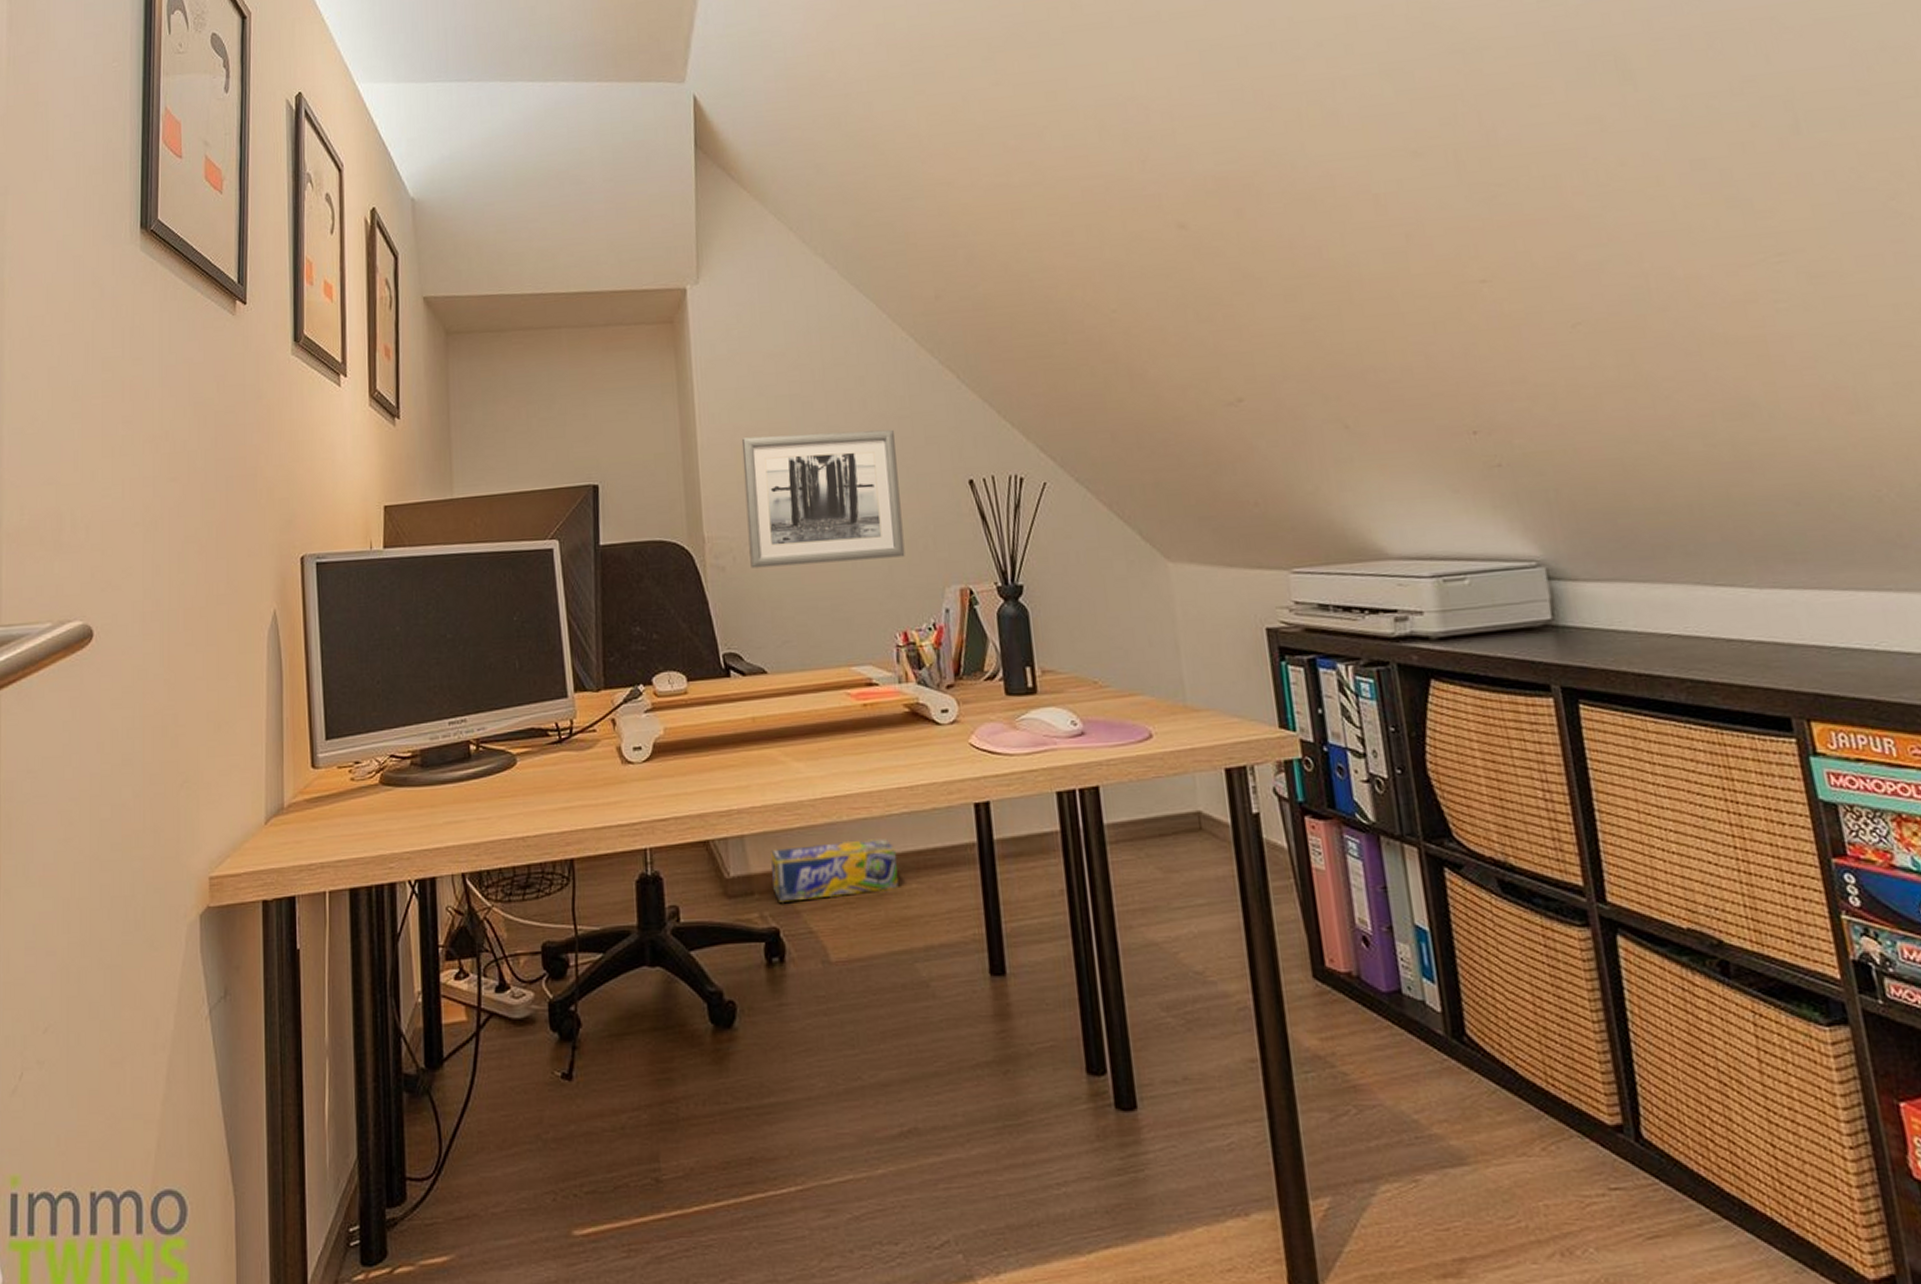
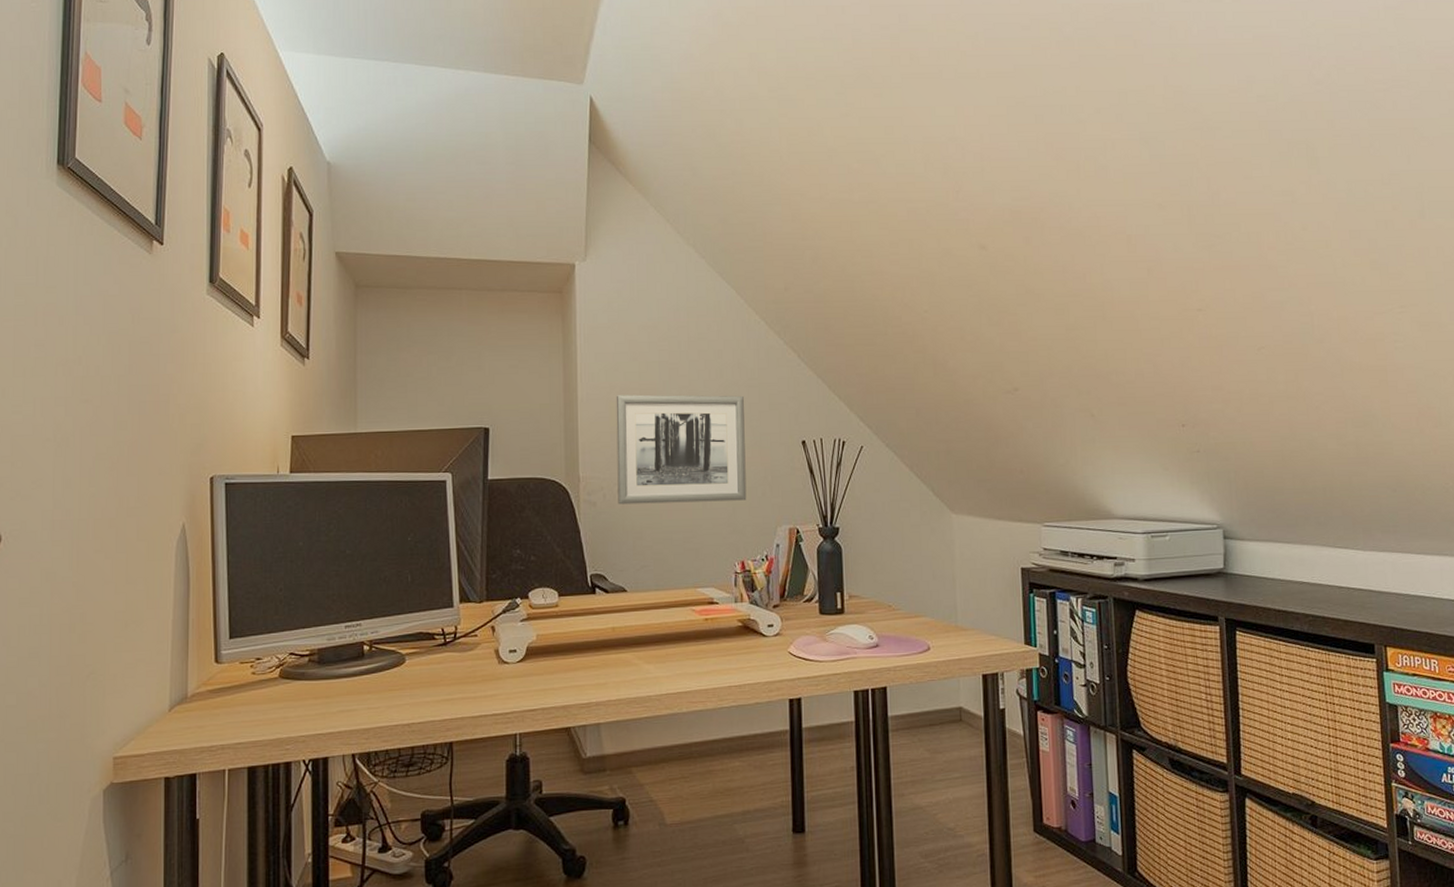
box: present [770,838,899,902] -> none [621,726,726,777]

